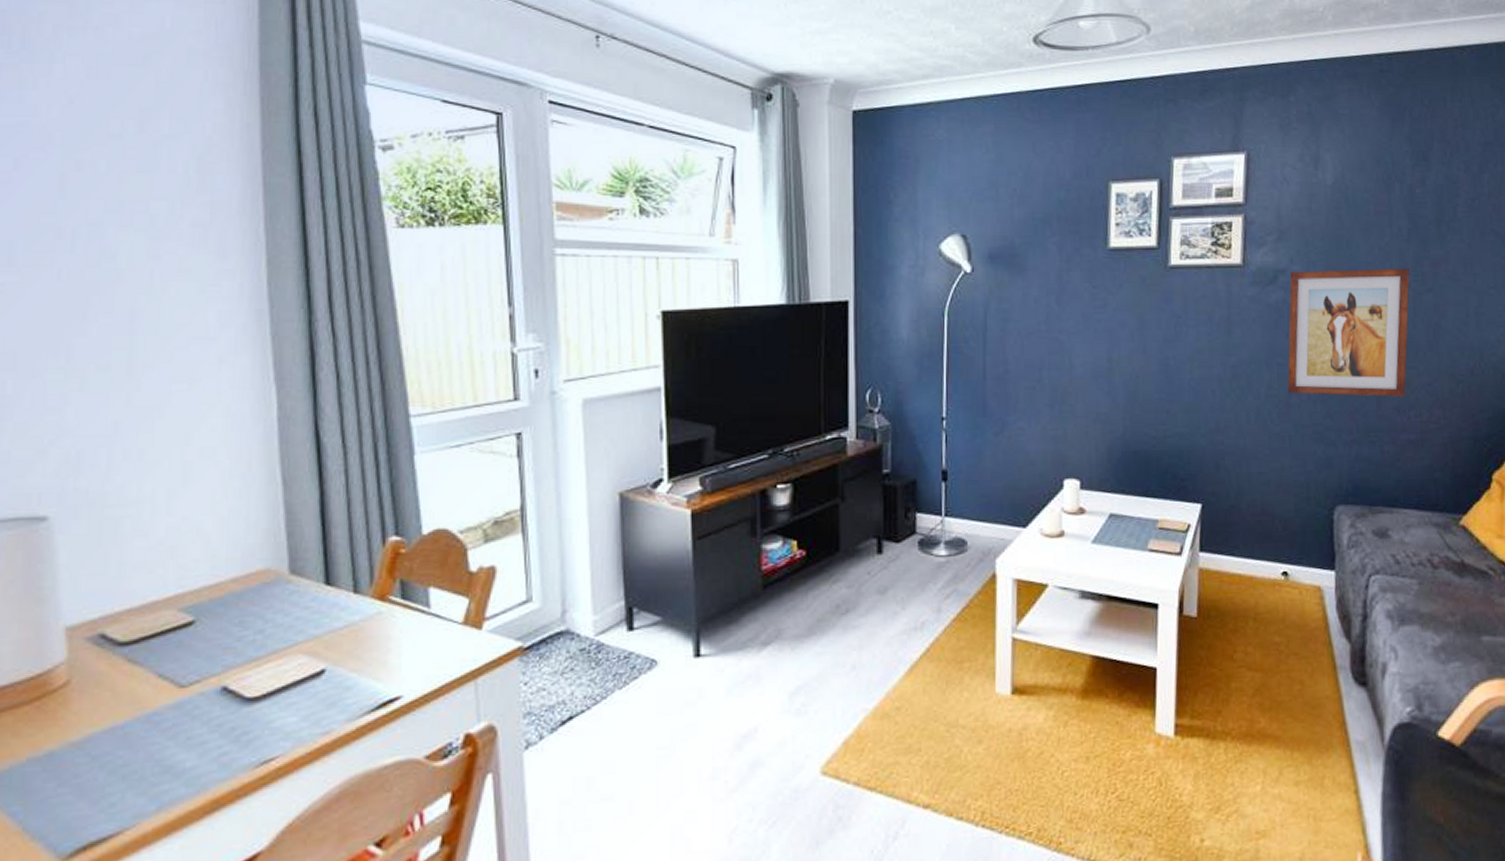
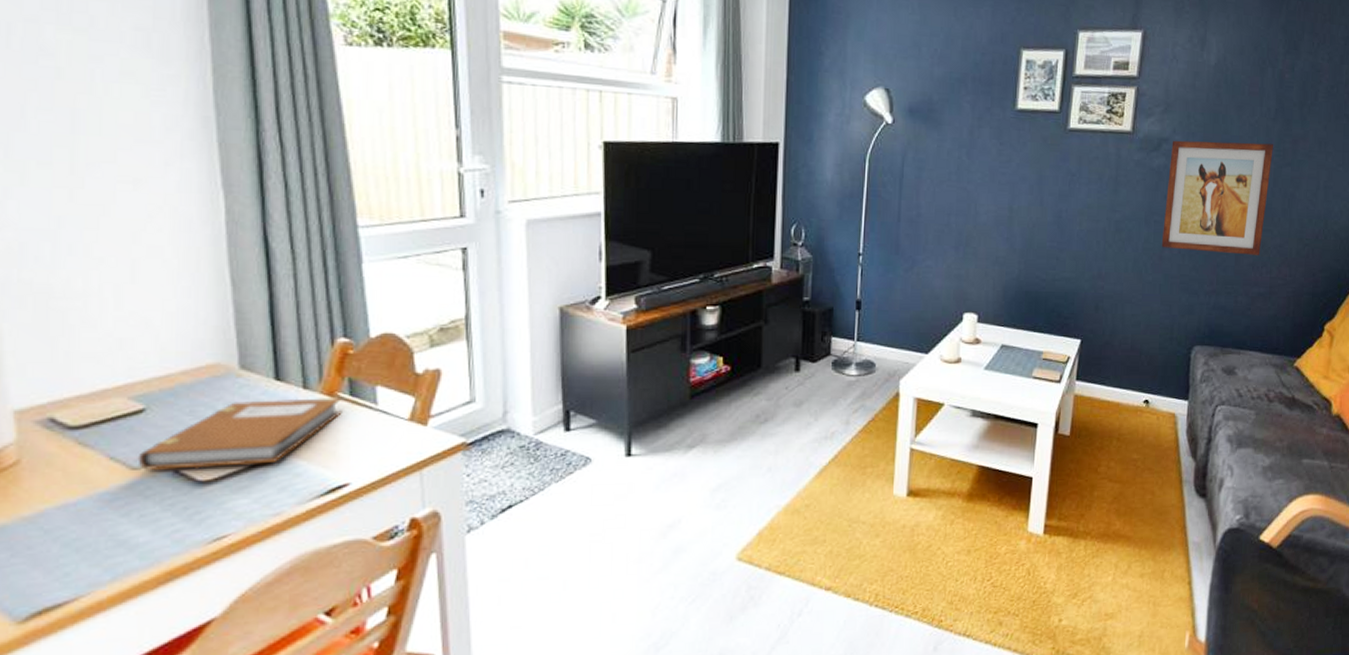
notebook: none [186,602,394,687] -> present [137,398,343,470]

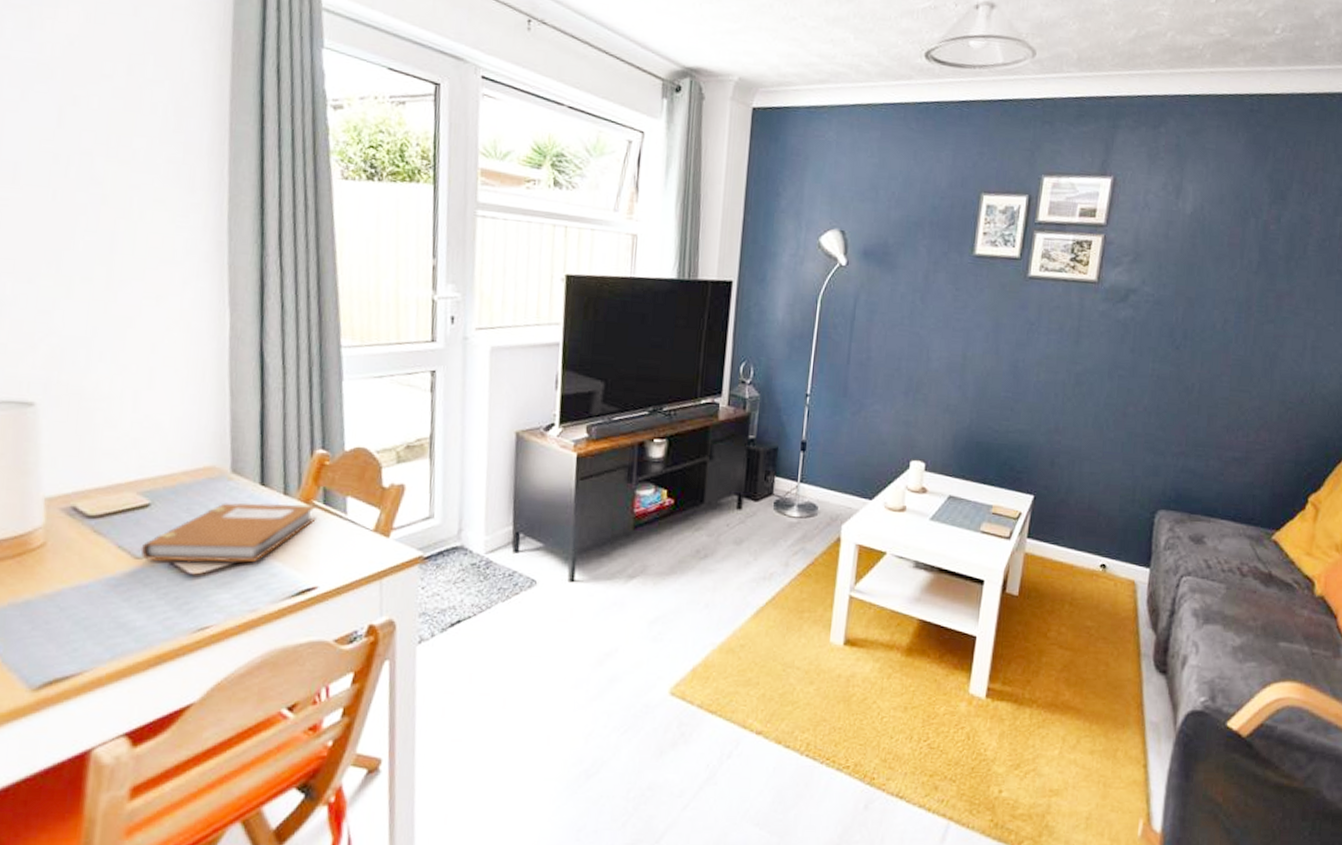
wall art: present [1161,140,1273,255] -> none [1125,291,1254,417]

